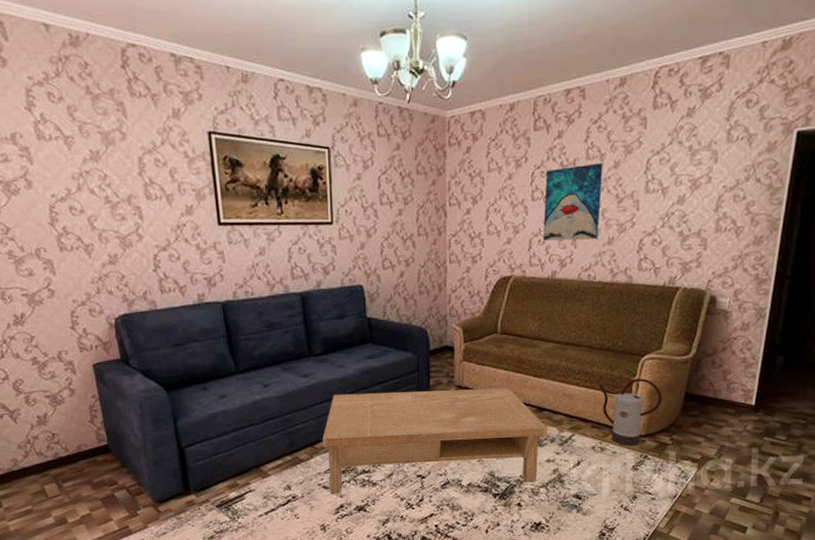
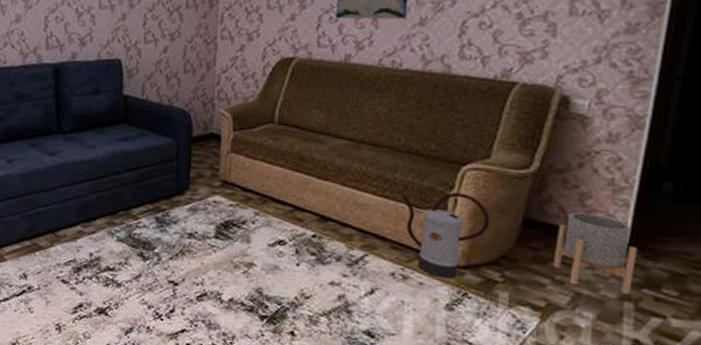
coffee table: present [322,388,548,493] -> none [65,177,334,308]
planter: none [705,385,761,443] -> present [553,212,638,295]

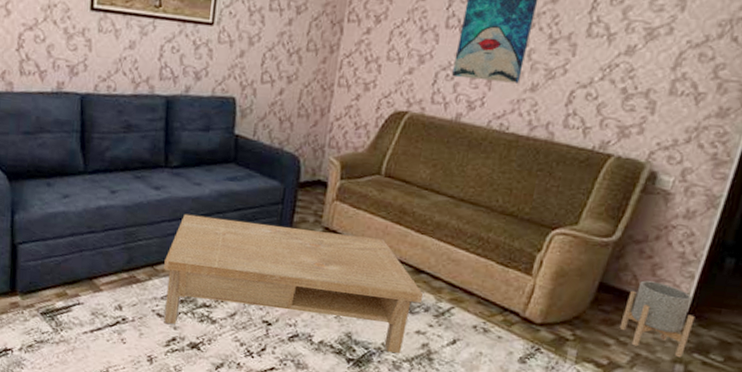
coffee table: none [65,177,334,308] -> present [164,214,424,354]
watering can: present [402,193,490,279] -> none [492,253,570,334]

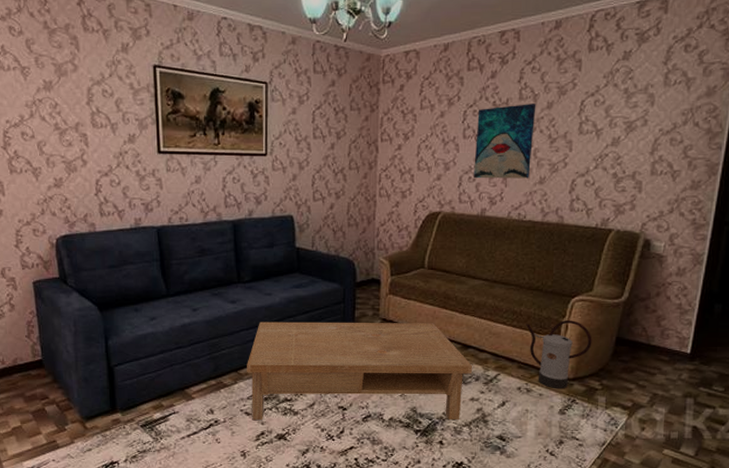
watering can: none [492,253,570,334] -> present [526,320,592,389]
planter: present [619,280,695,358] -> none [637,331,697,393]

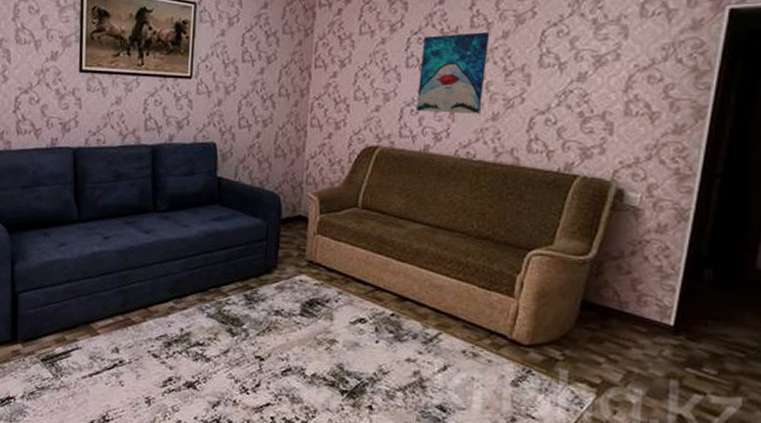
coffee table: present [247,321,473,421] -> none [157,255,410,383]
watering can: present [526,320,592,389] -> none [473,276,553,357]

